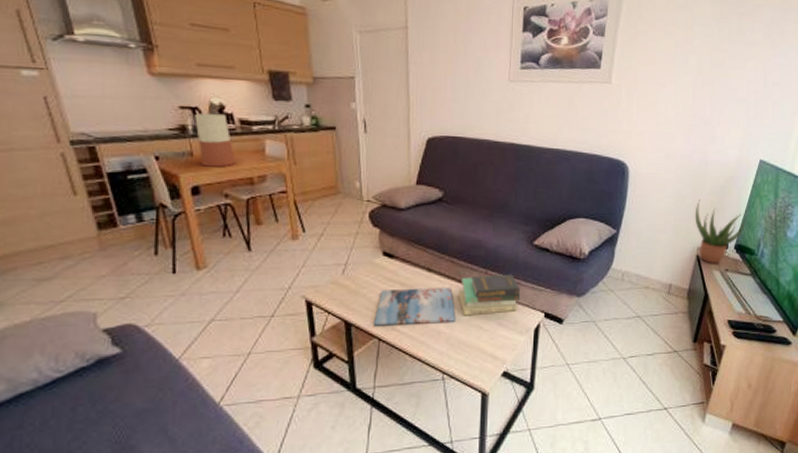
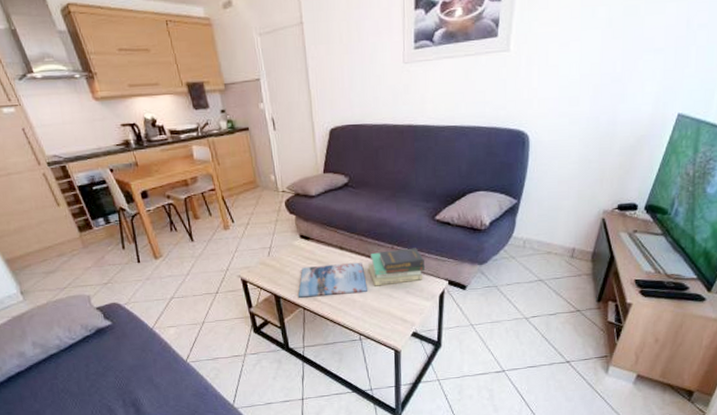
vase: present [195,113,236,167] -> none [134,126,172,174]
potted plant: present [695,199,746,264] -> none [601,161,659,227]

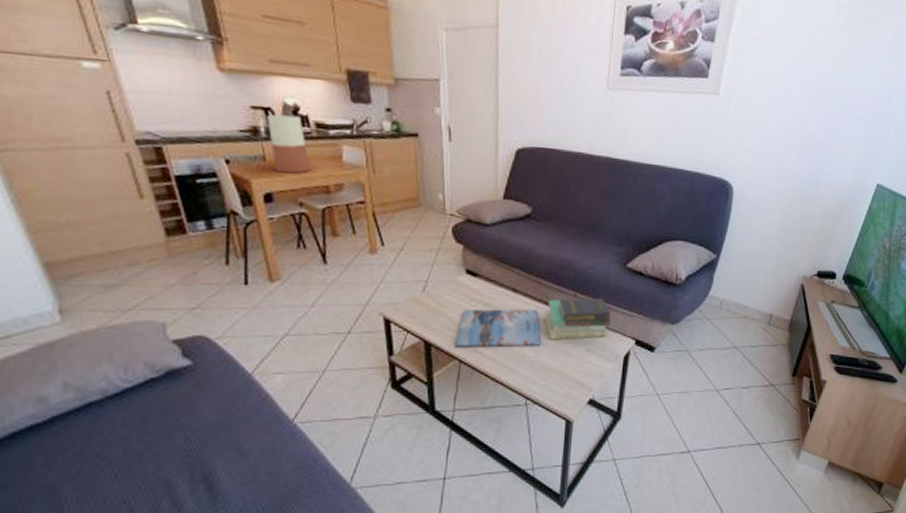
vase: none [134,126,172,174] -> present [267,114,311,174]

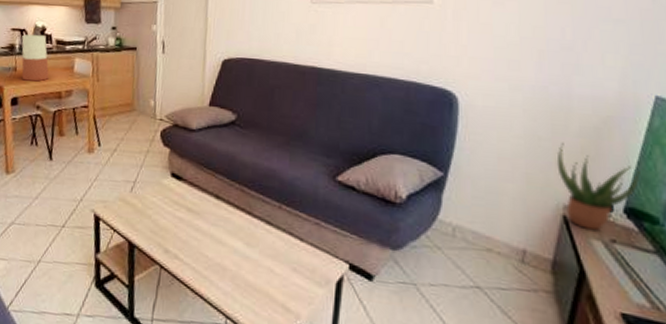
magazine: present [455,309,541,348] -> none [157,213,243,259]
books: present [543,297,611,340] -> none [246,209,320,257]
potted plant: none [802,224,858,295] -> present [556,142,640,230]

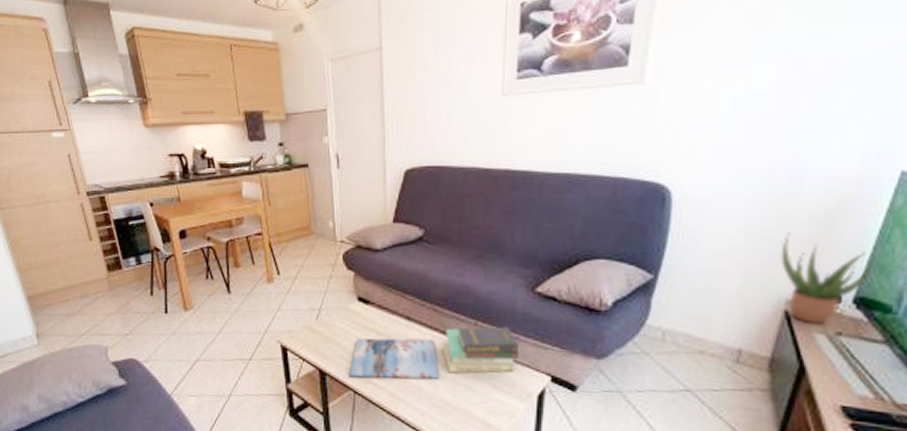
vase: present [21,34,49,82] -> none [181,158,216,211]
magazine: none [157,213,243,259] -> present [349,338,439,380]
books: none [246,209,320,257] -> present [441,326,520,374]

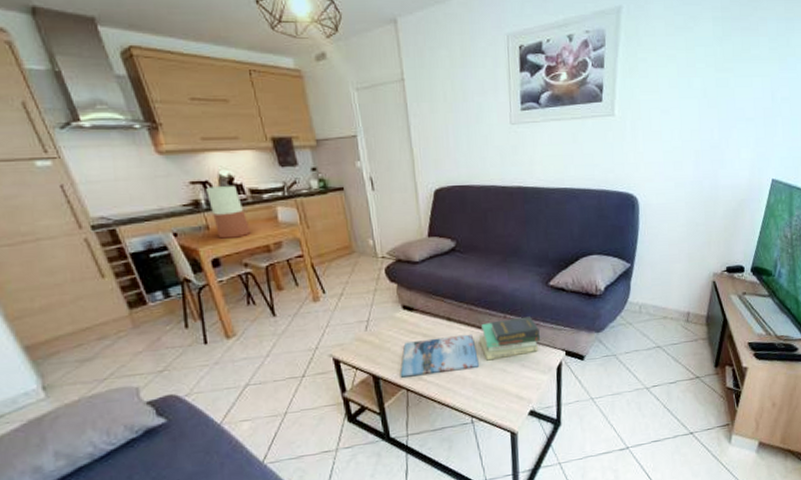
vase: none [181,158,216,211] -> present [206,185,251,239]
potted plant: present [781,231,875,325] -> none [708,224,761,289]

